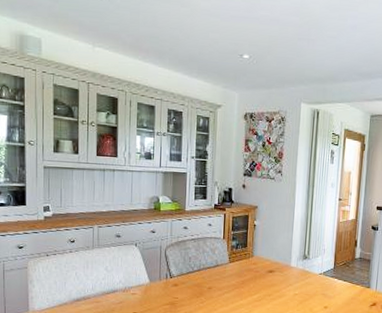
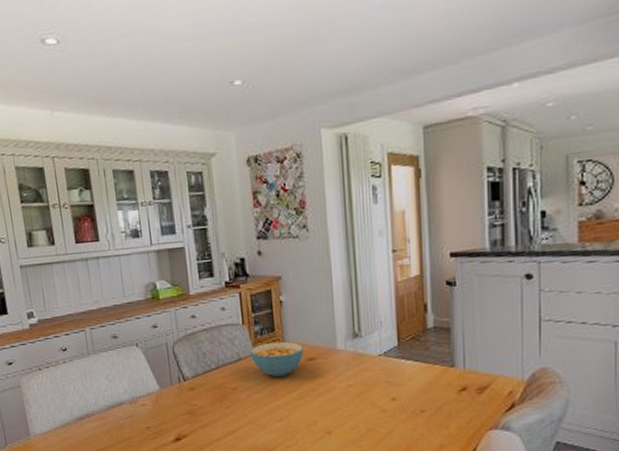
cereal bowl: none [225,255,267,282] -> present [249,341,304,377]

